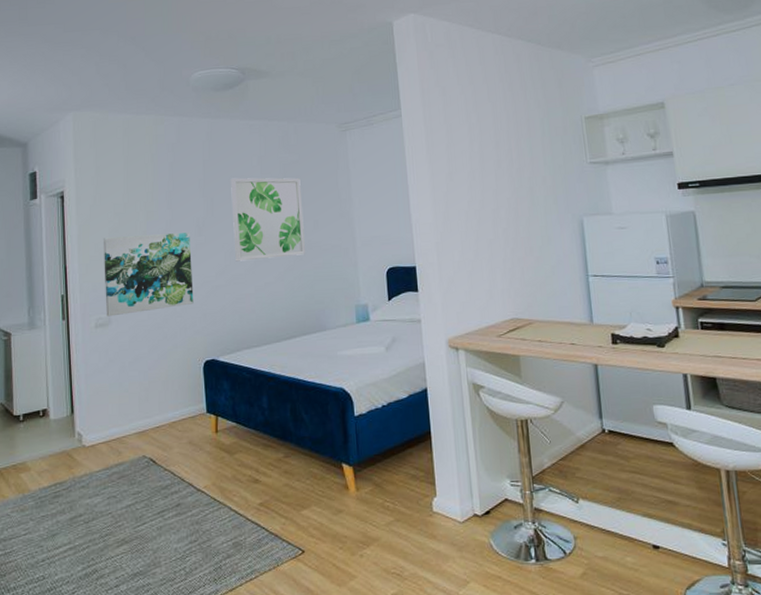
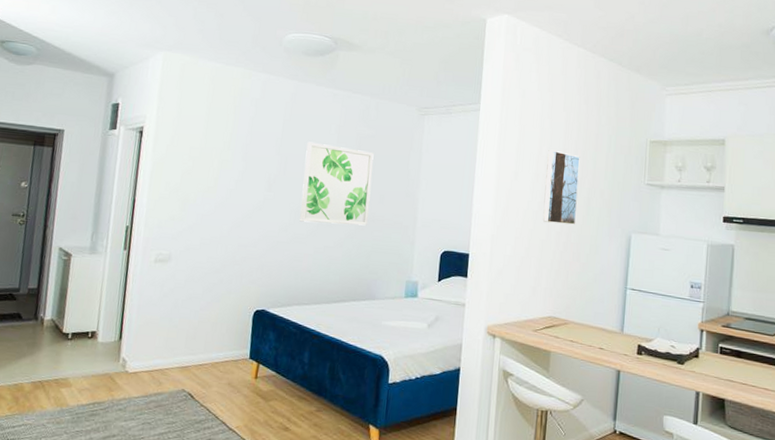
wall art: present [103,232,194,317] -> none [167,178,260,255]
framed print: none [480,144,522,220] -> present [543,150,580,225]

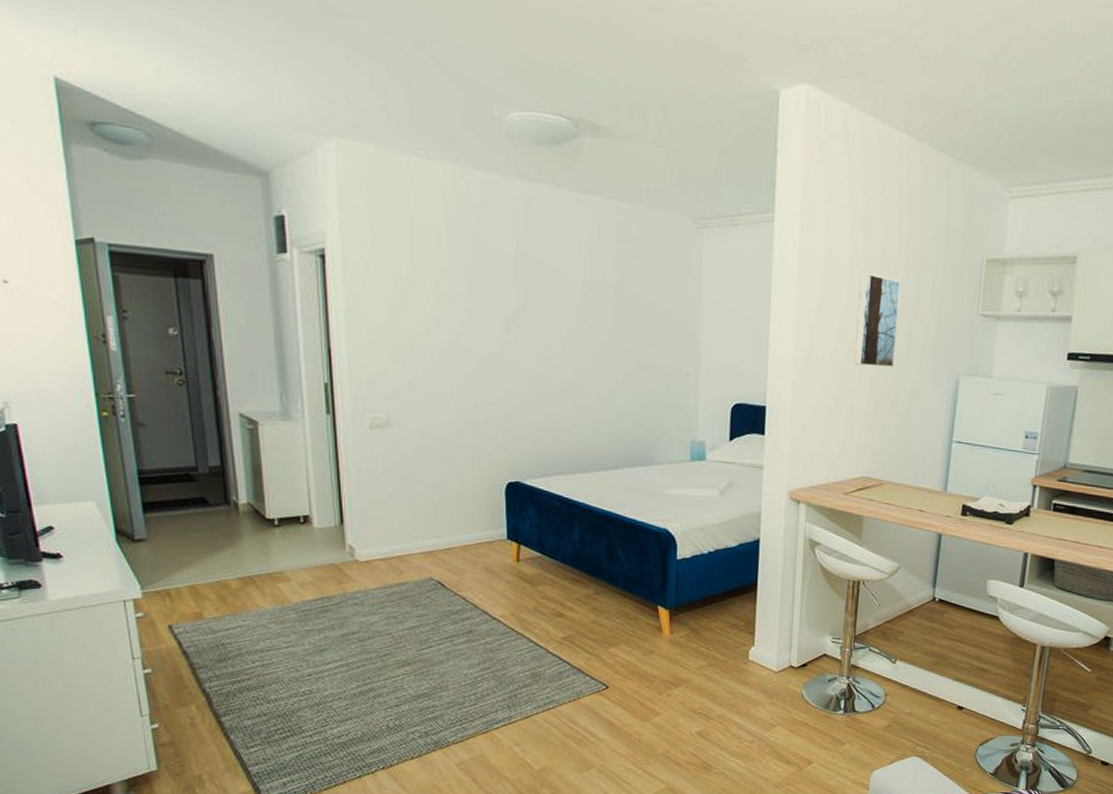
wall art: present [299,141,374,226] -> none [550,266,640,375]

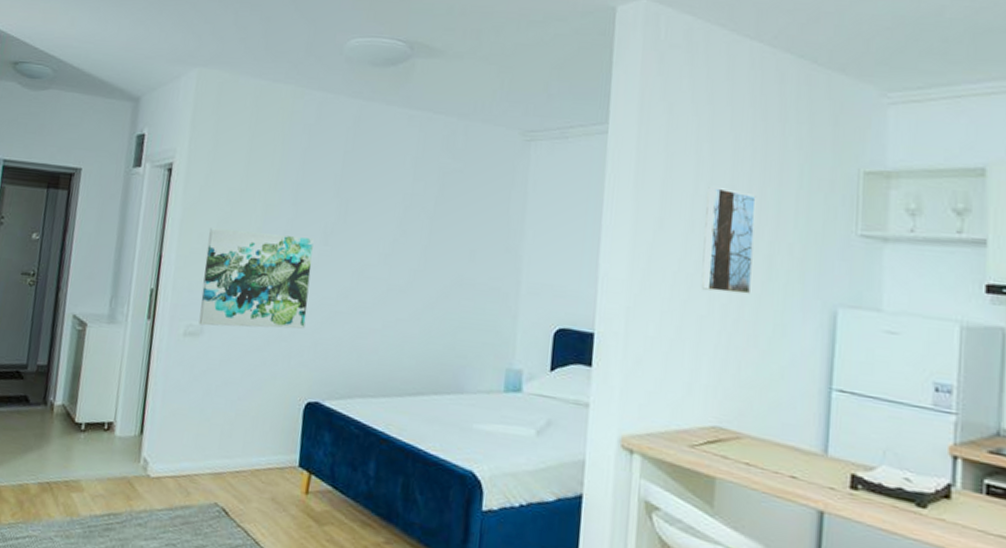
wall art: none [379,318,497,418] -> present [198,228,314,329]

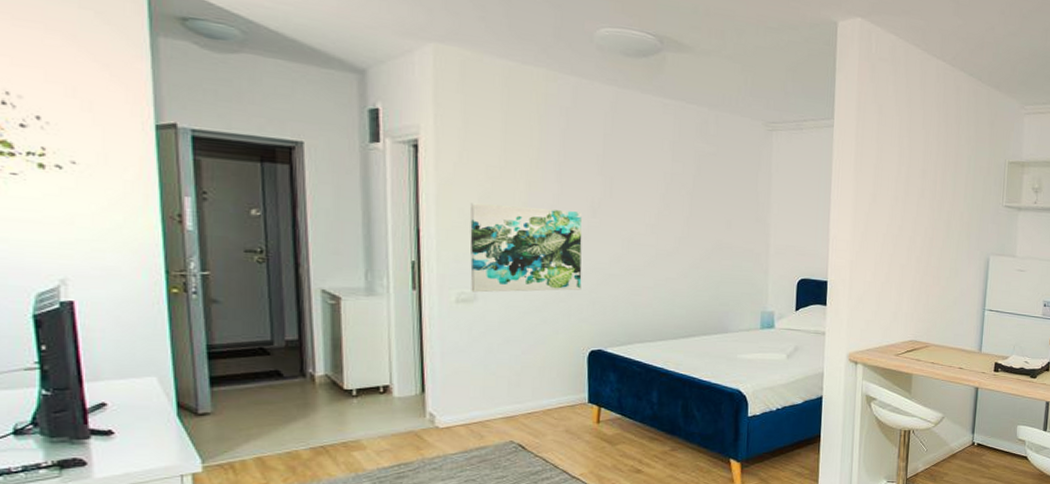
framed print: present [701,187,756,294] -> none [902,171,940,248]

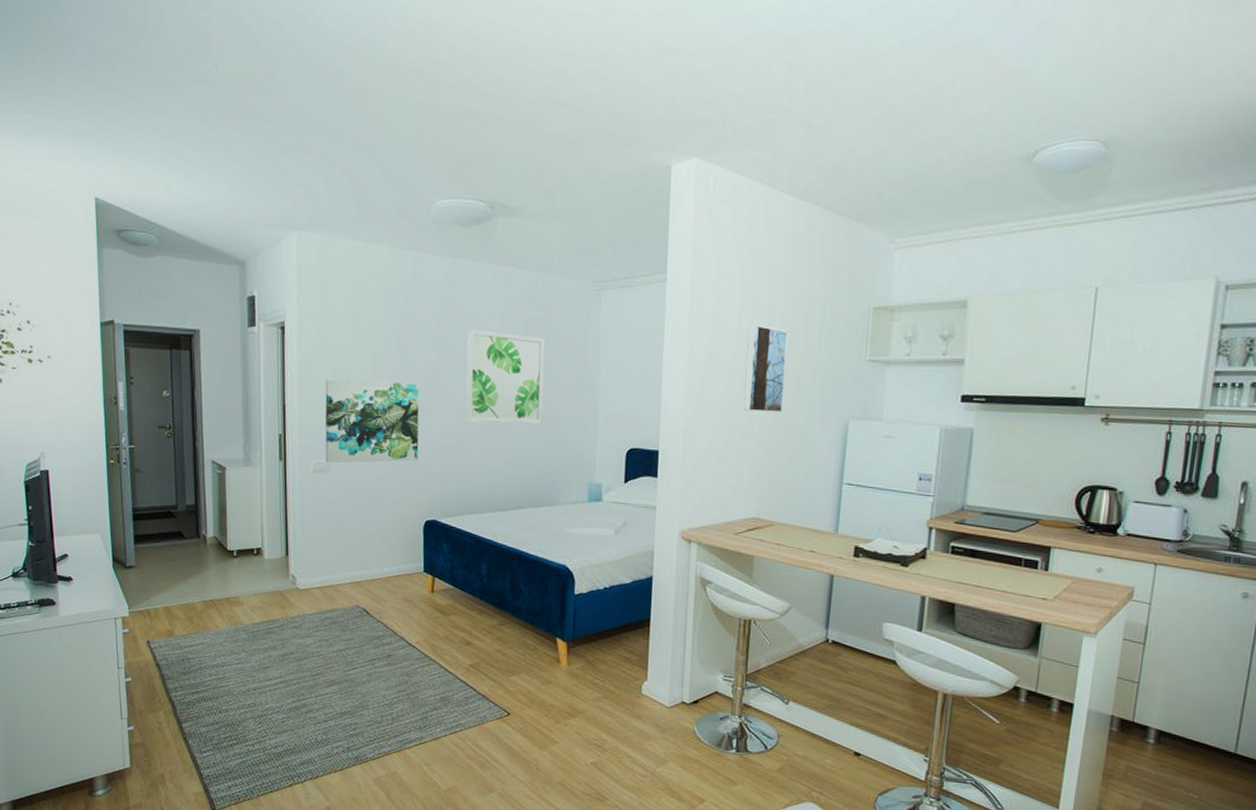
wall art: none [634,159,717,255] -> present [466,329,545,424]
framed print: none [902,171,940,248] -> present [743,325,788,413]

